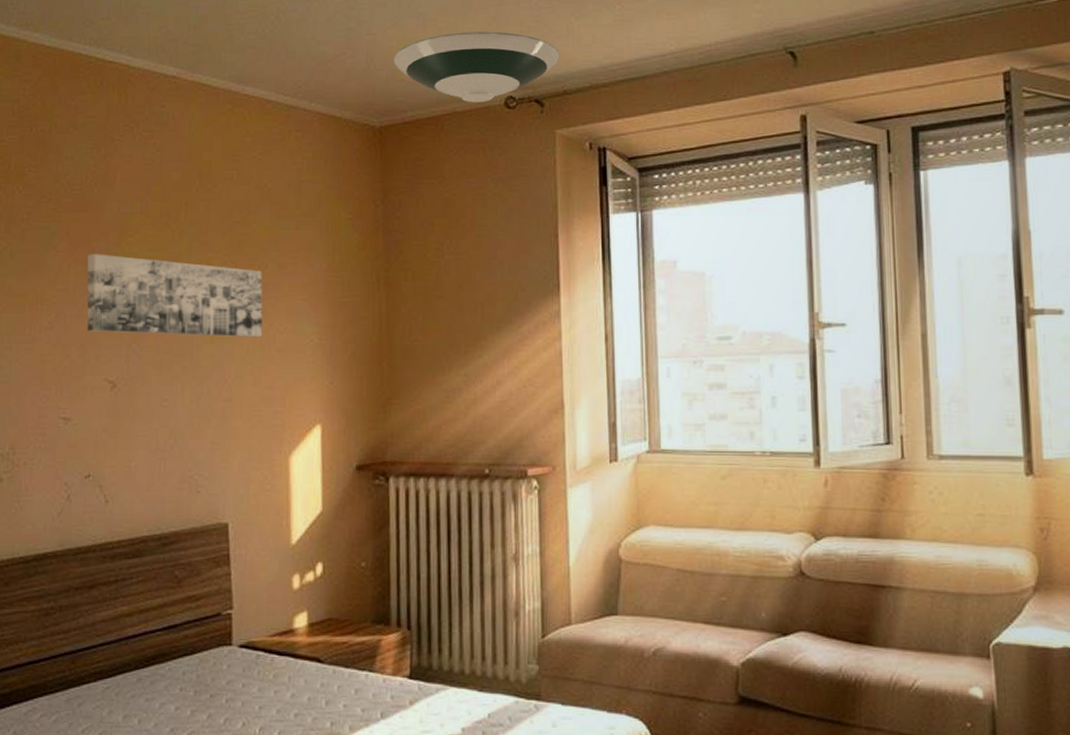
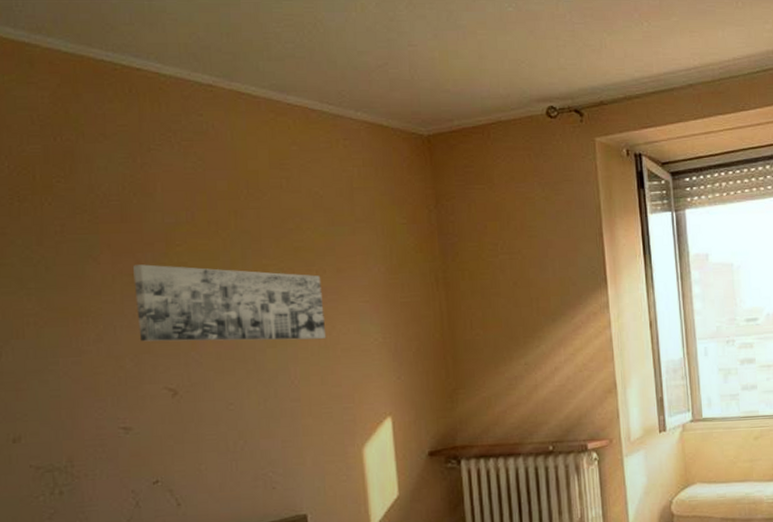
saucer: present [394,31,560,103] -> none [436,45,595,112]

